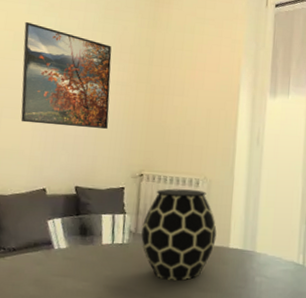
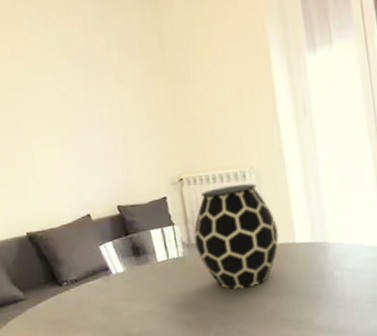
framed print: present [20,21,112,130] -> none [29,43,136,151]

